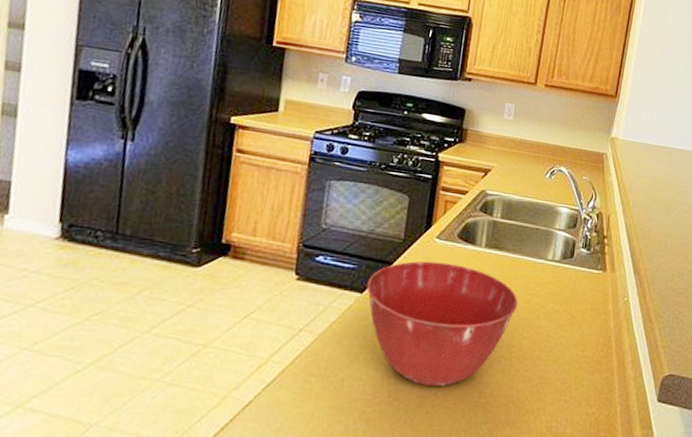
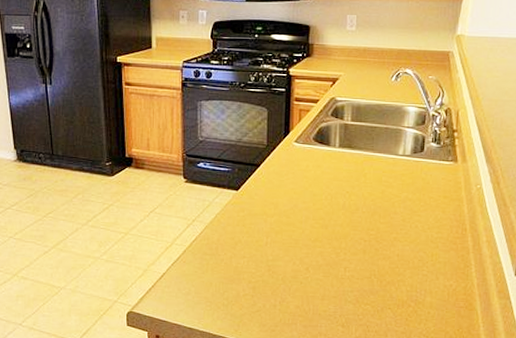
mixing bowl: present [366,261,518,387] -> none [240,162,373,263]

